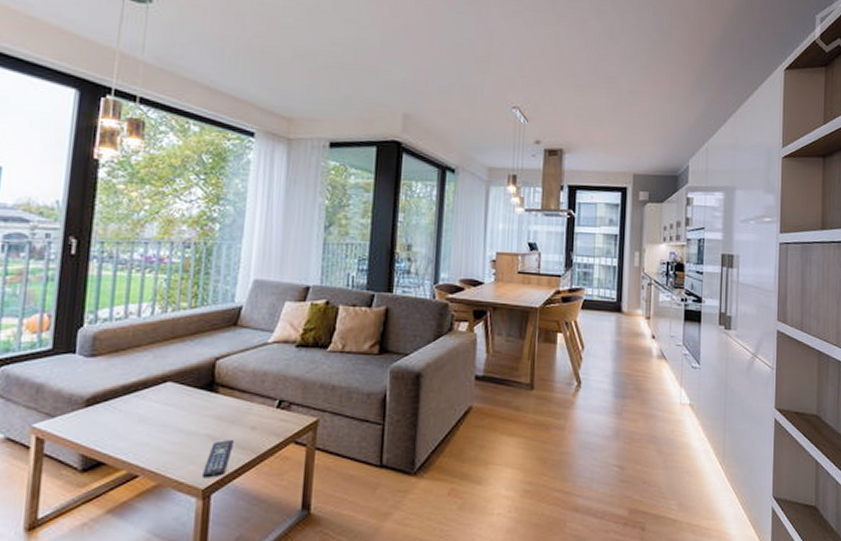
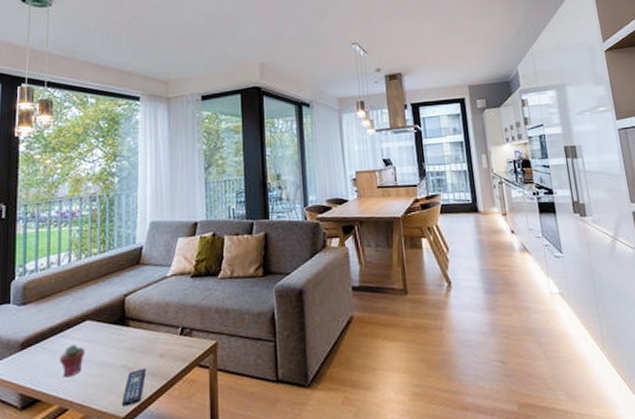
potted succulent: none [132,407,163,442] -> present [60,345,85,378]

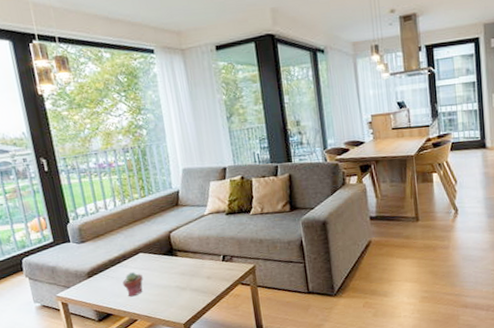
remote control: present [121,367,146,406] -> none [180,287,198,316]

